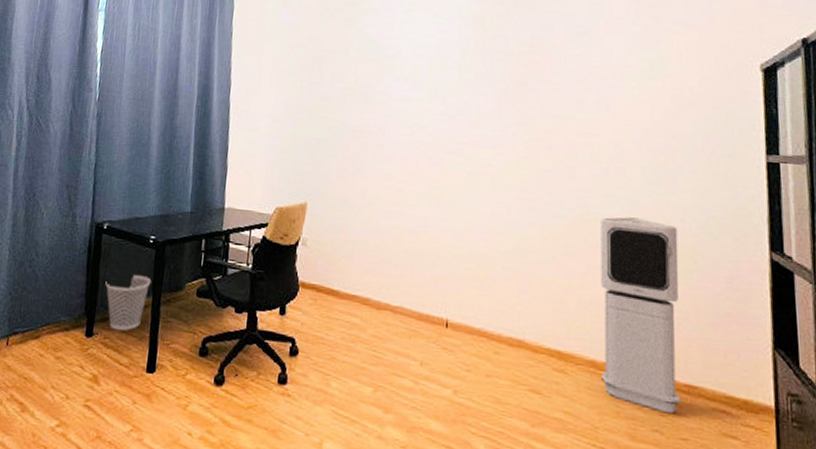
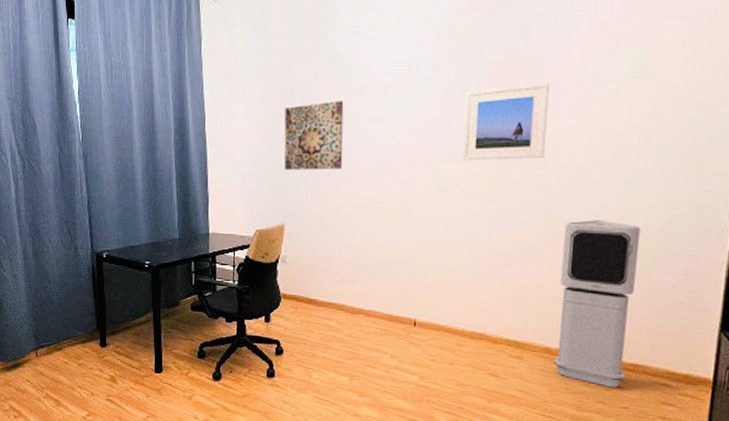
wastebasket: present [105,275,152,331] -> none [111,295,151,341]
wall art: none [310,78,373,148] -> present [284,101,344,170]
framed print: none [492,75,574,150] -> present [462,82,549,161]

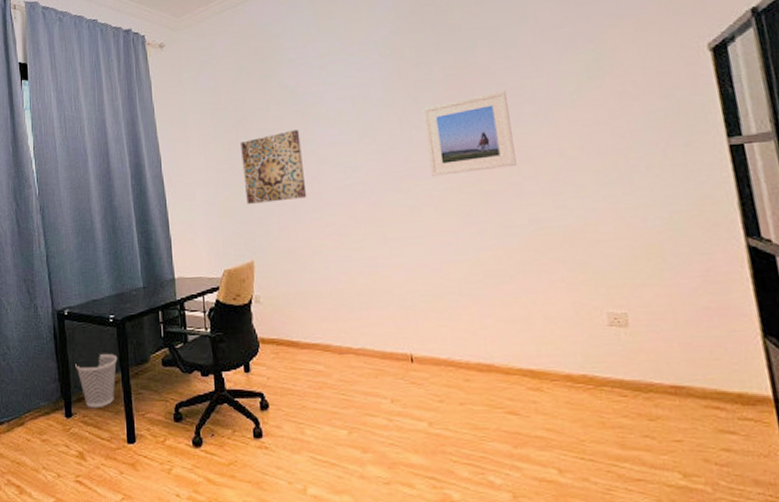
wastebasket: none [111,295,151,341] -> present [75,354,118,408]
air purifier: present [554,220,641,388] -> none [556,224,668,418]

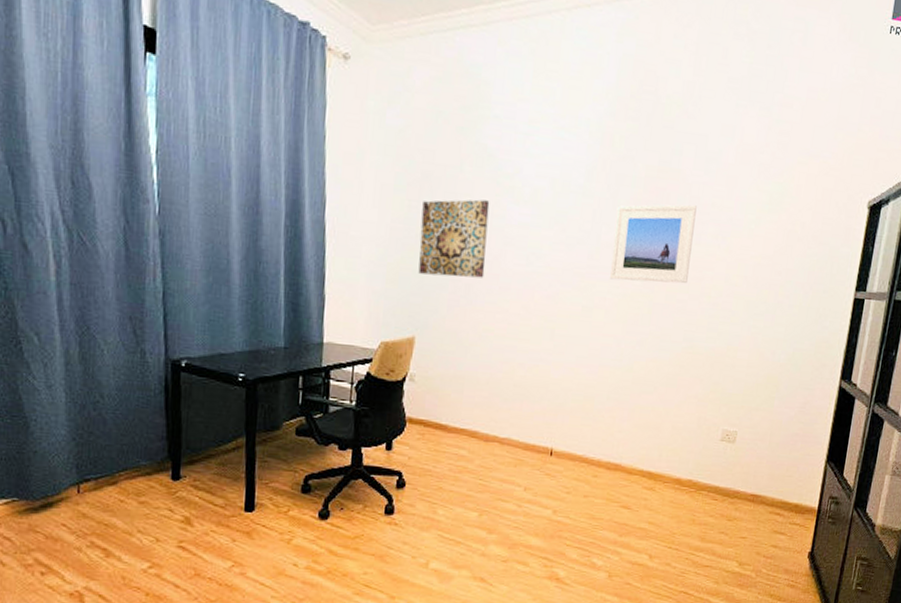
wastebasket: present [75,354,118,408] -> none [189,416,244,473]

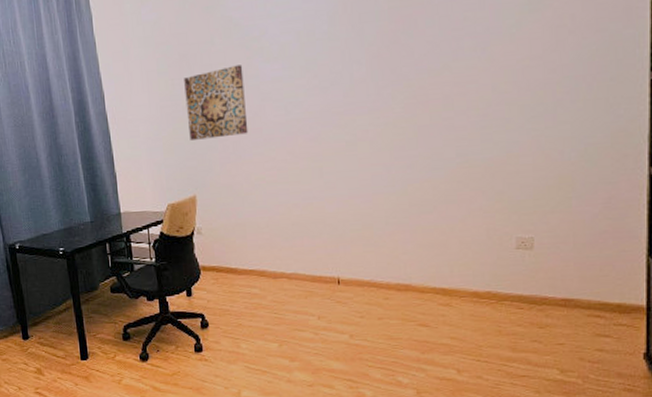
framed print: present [610,204,697,284] -> none [364,24,451,112]

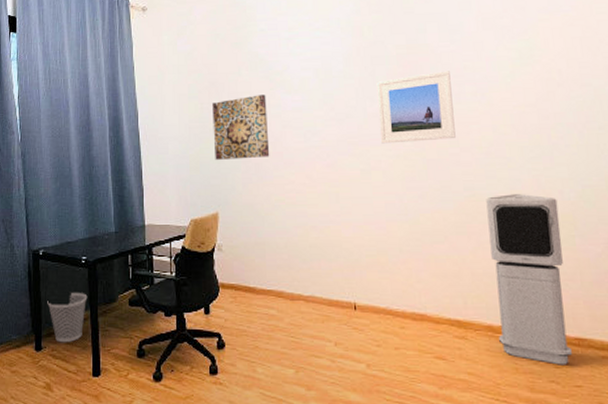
wastebasket: none [29,283,69,331] -> present [47,293,88,343]
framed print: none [364,24,451,112] -> present [376,71,456,144]
air purifier: none [480,156,558,326] -> present [486,194,572,365]

